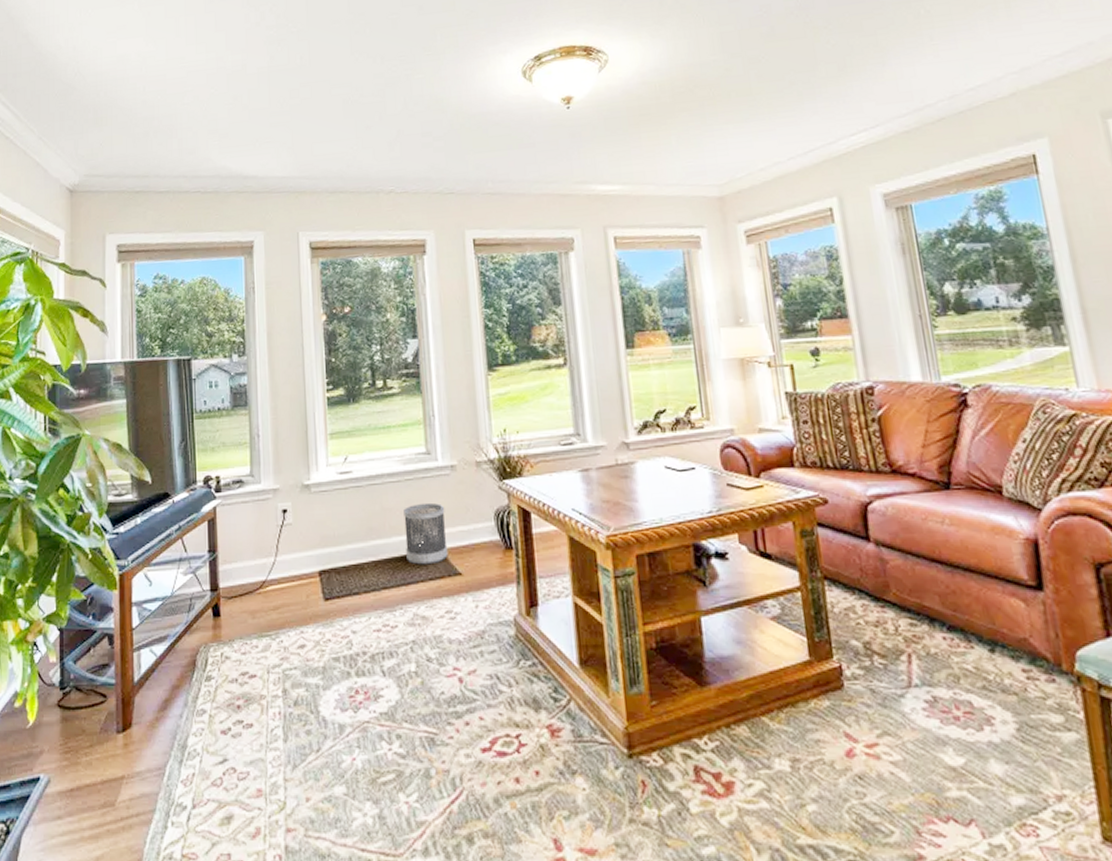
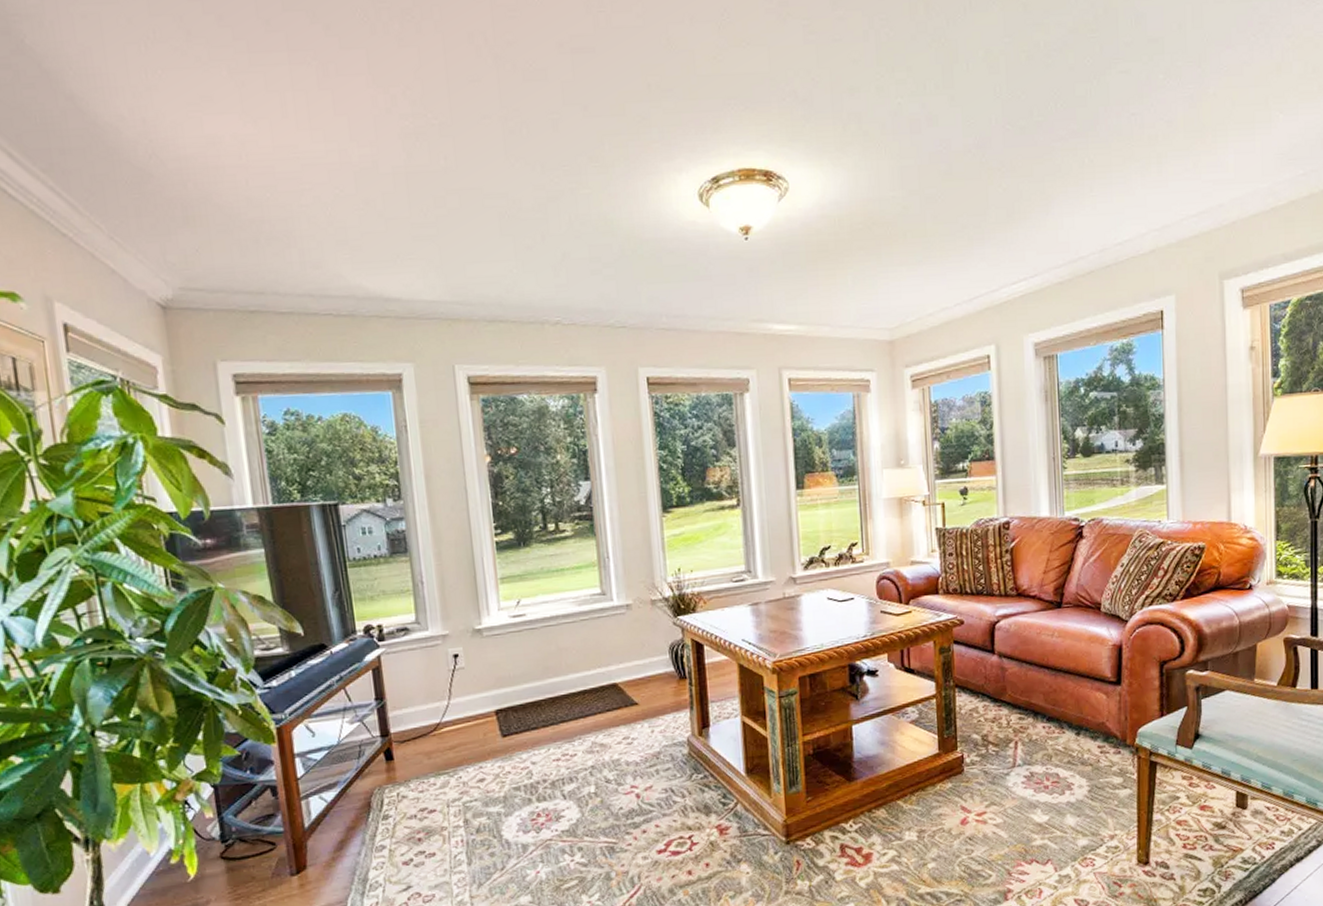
wastebasket: present [403,502,448,565] -> none [580,640,625,699]

